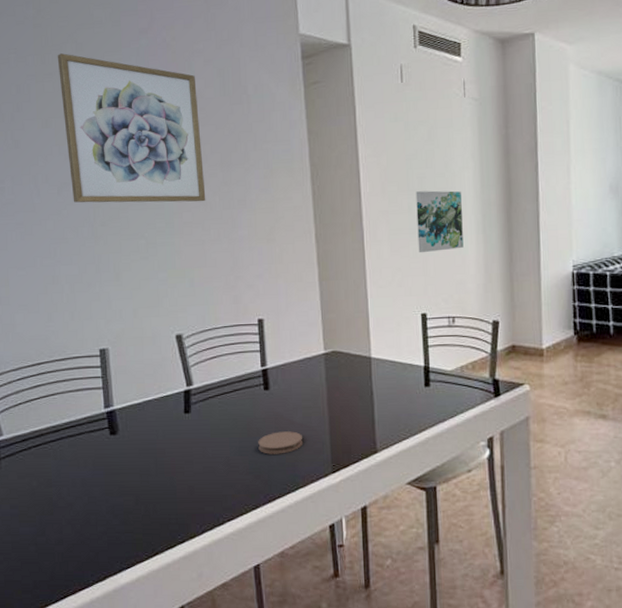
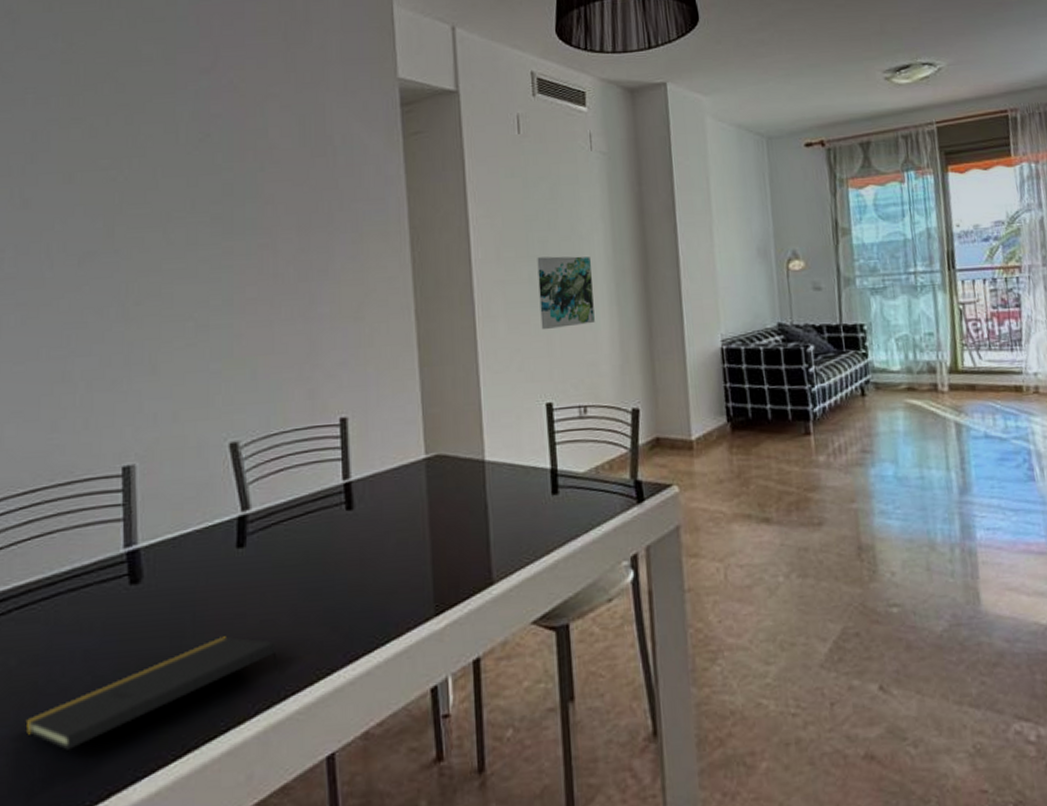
notepad: none [45,476,219,545] -> present [24,636,281,750]
wall art: present [57,53,206,203] -> none [90,94,277,277]
coaster: present [258,431,304,454] -> none [336,563,397,597]

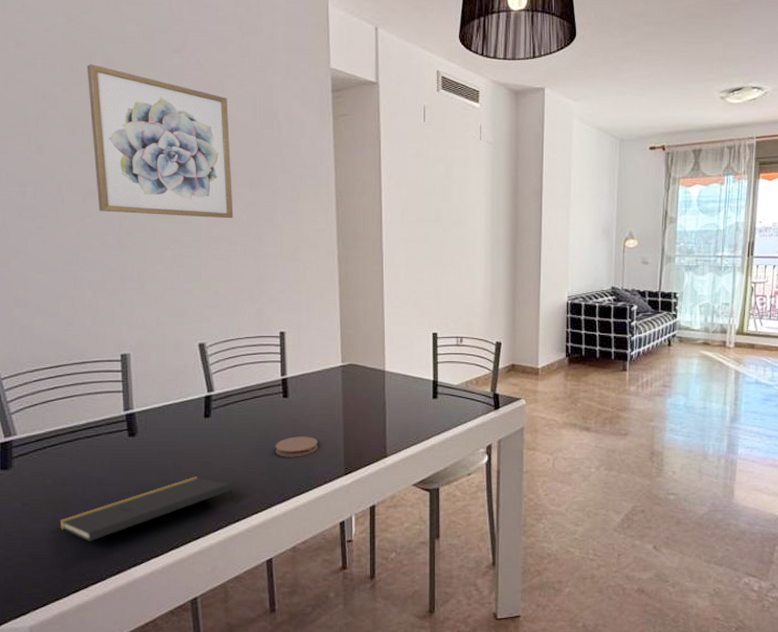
wall art: none [90,94,277,277] -> present [86,64,234,219]
coaster: none [336,563,397,597] -> present [275,436,319,457]
wall art: present [537,256,595,330] -> none [432,222,473,279]

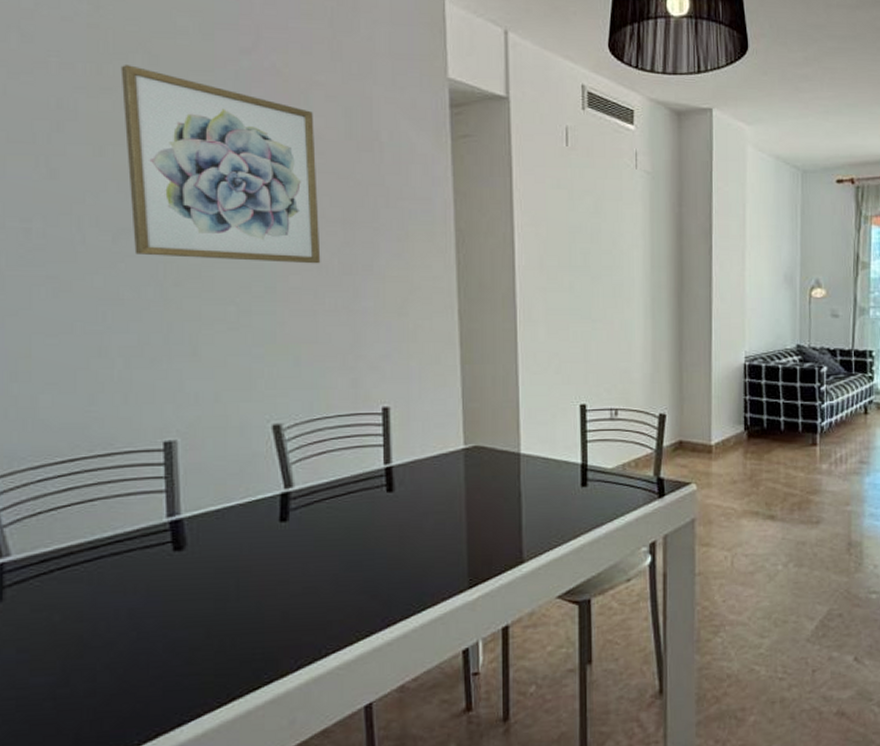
notepad: present [58,477,235,542] -> none [70,600,322,696]
coaster: present [275,436,319,457] -> none [376,540,434,569]

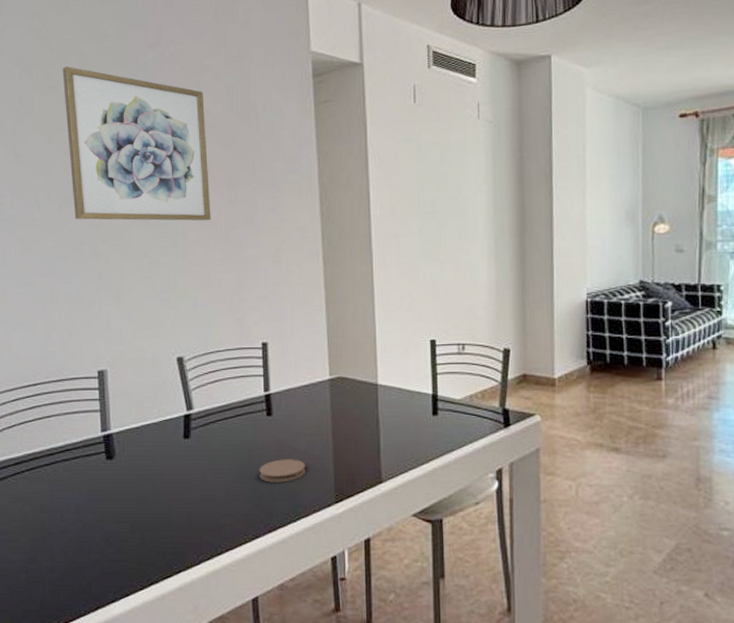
coaster: none [376,540,434,569] -> present [259,459,306,483]

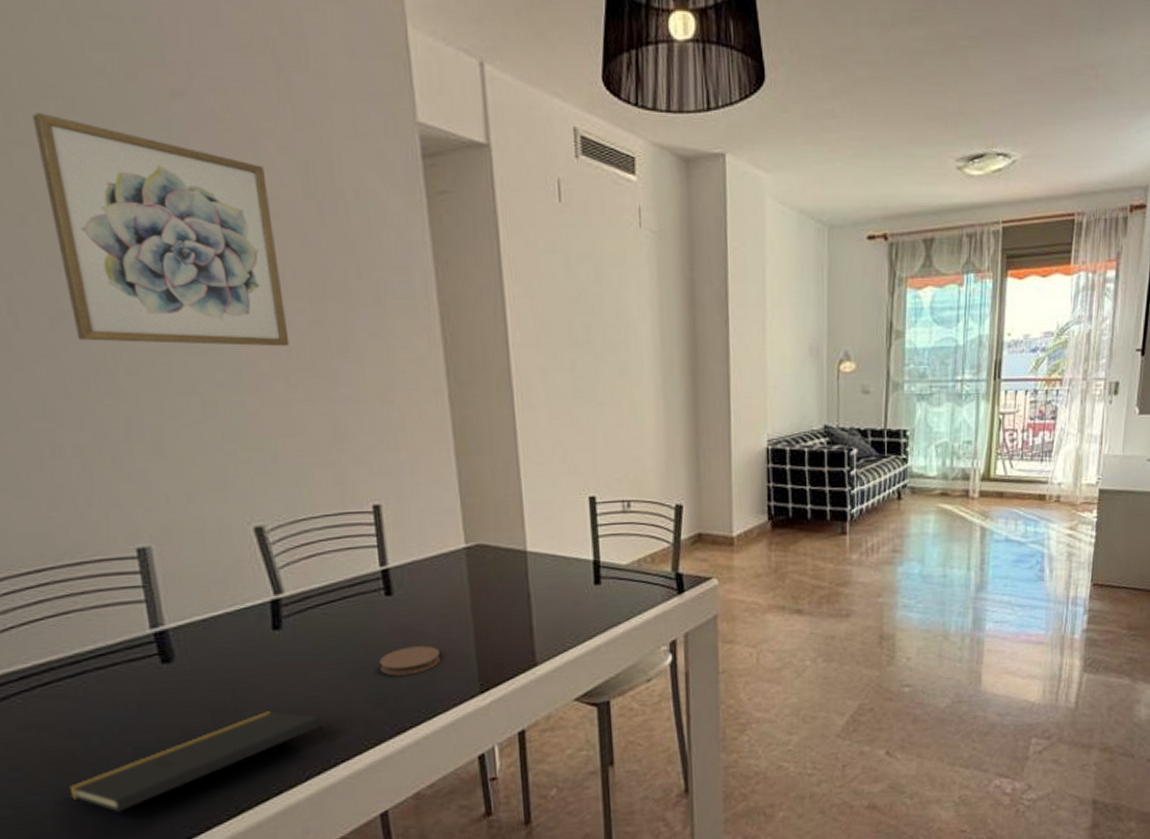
notepad: none [36,504,218,574] -> present [67,711,329,812]

